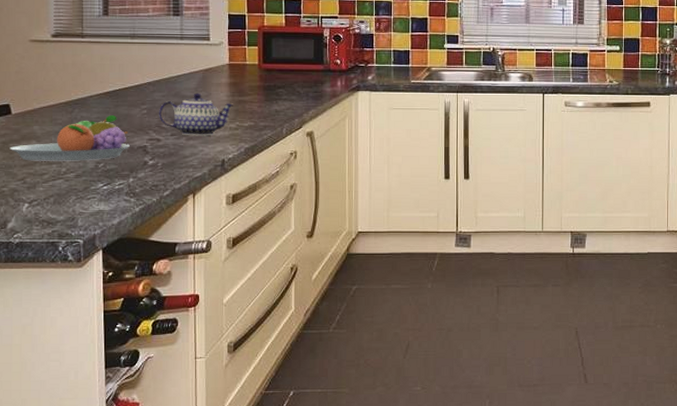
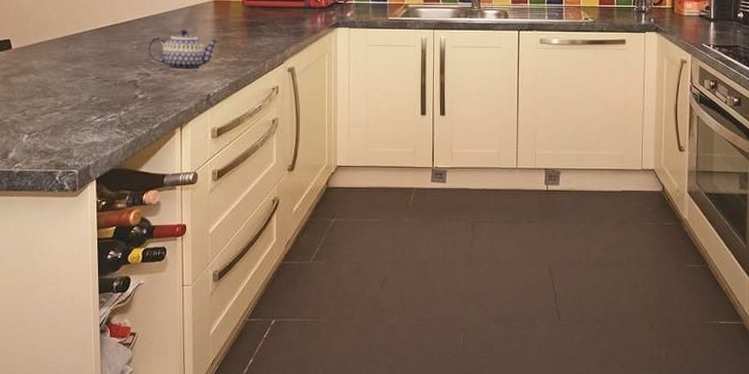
fruit bowl: present [10,115,130,161] -> none [10,50,121,95]

